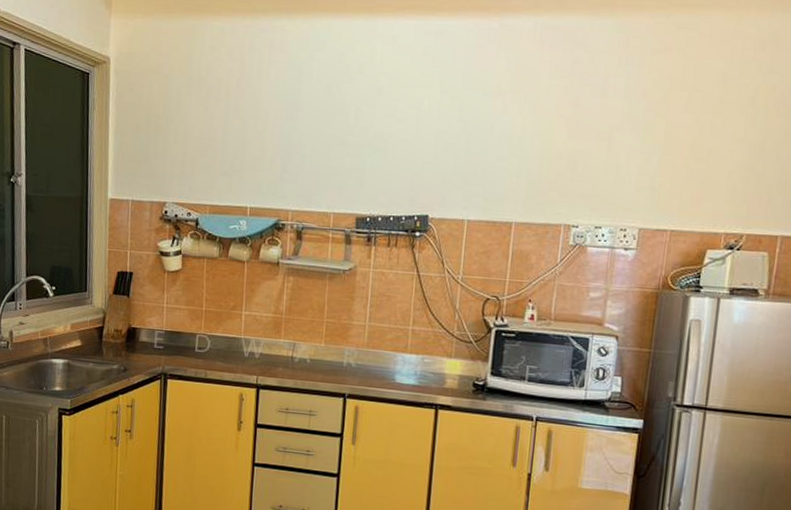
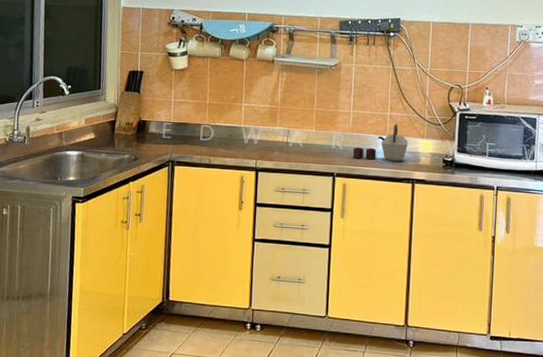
kettle: none [367,340,433,384] -> present [352,124,408,162]

